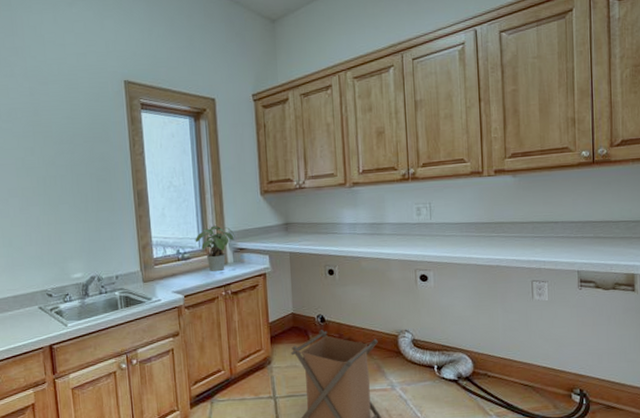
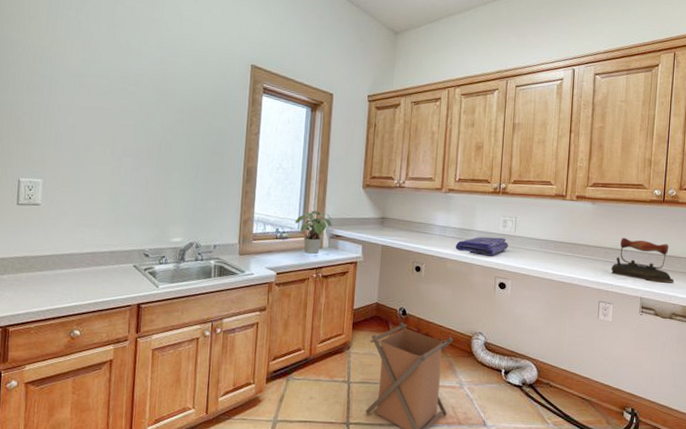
towel: none [367,227,426,249] -> present [455,236,509,256]
iron: none [541,208,615,252] -> present [610,237,675,283]

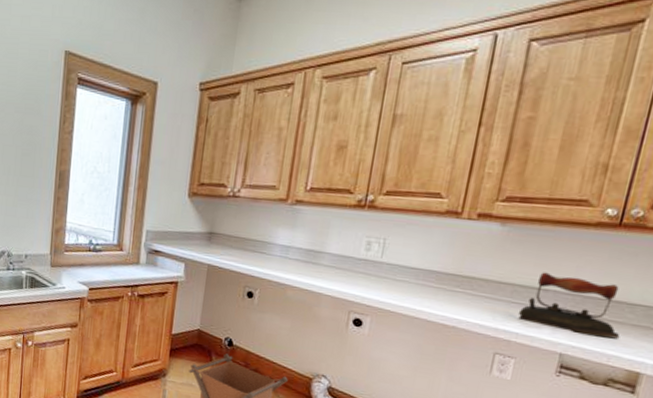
potted plant: present [295,210,334,255] -> none [109,221,153,271]
towel: present [455,236,509,256] -> none [299,260,372,286]

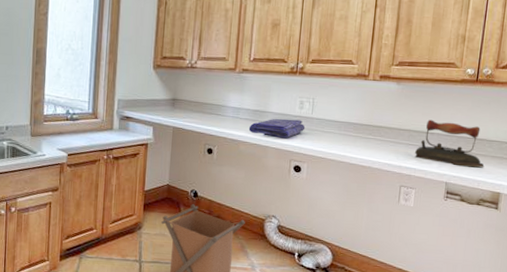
towel: none [299,260,372,286] -> present [248,118,306,139]

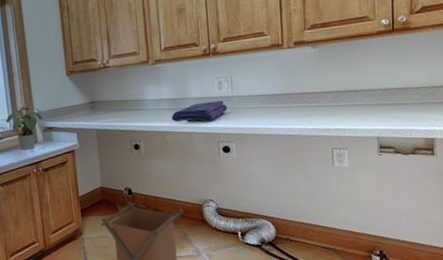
potted plant: none [85,92,124,136] -> present [5,106,44,151]
iron: present [414,119,485,168] -> none [341,76,414,119]

